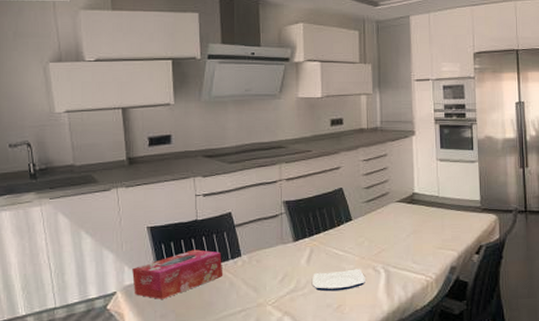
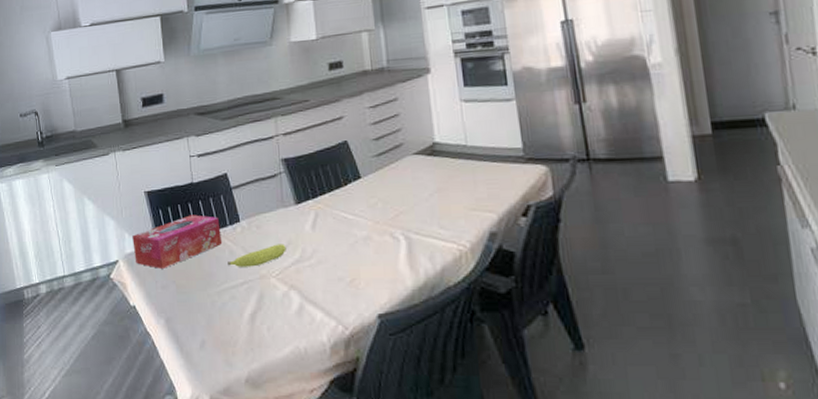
fruit: none [227,276,283,297] -> present [228,244,286,267]
plate: present [312,269,365,292] -> none [319,235,382,263]

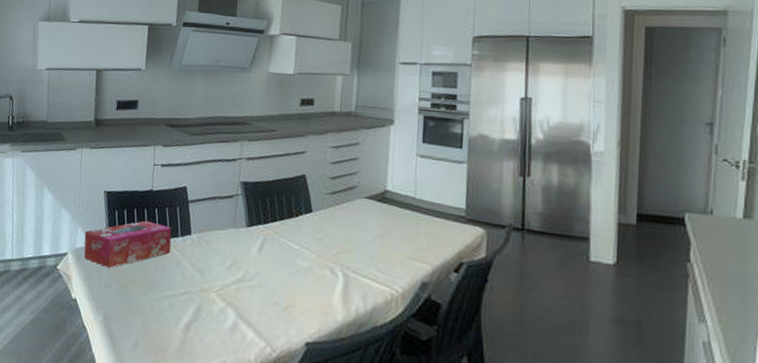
fruit: present [228,244,286,267] -> none [172,261,231,280]

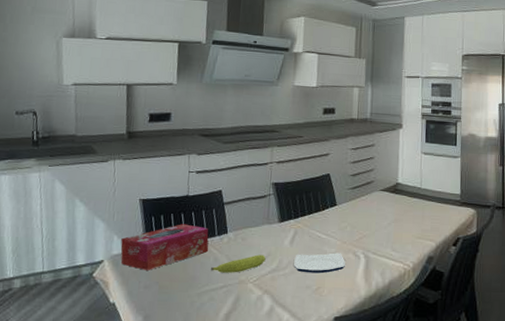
fruit: none [172,261,231,280] -> present [211,254,266,273]
plate: none [261,264,320,290] -> present [294,253,345,274]

